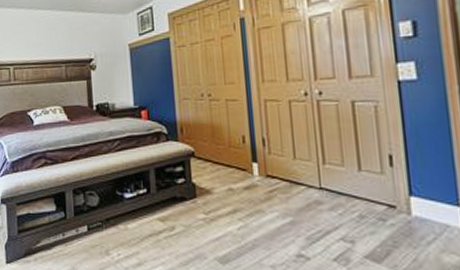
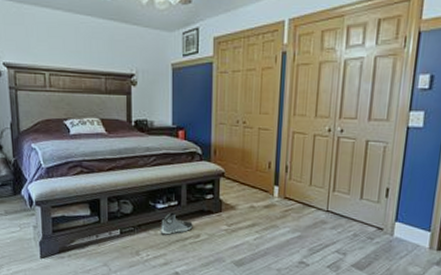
sneaker: none [130,202,166,229] -> present [160,212,193,235]

